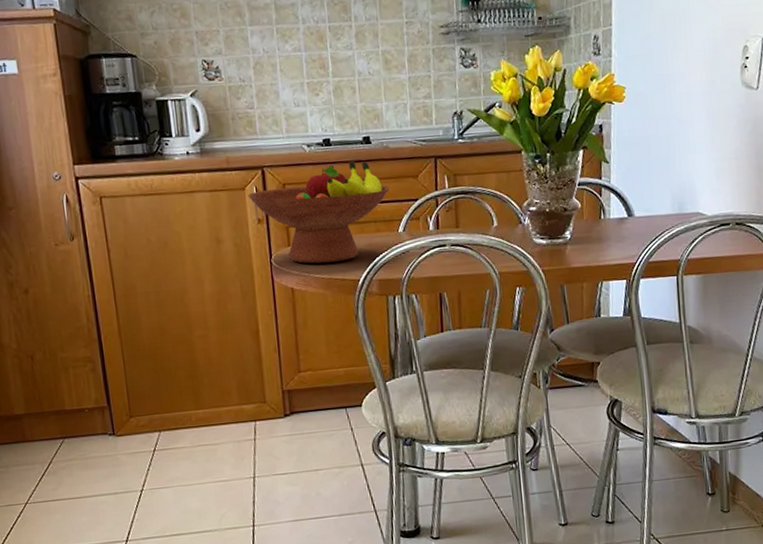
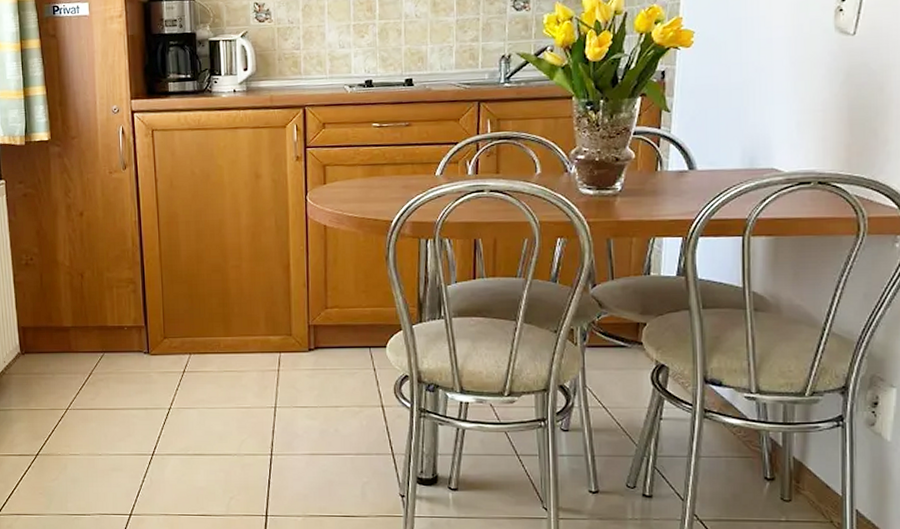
fruit bowl: present [248,160,391,264] -> none [289,102,430,203]

